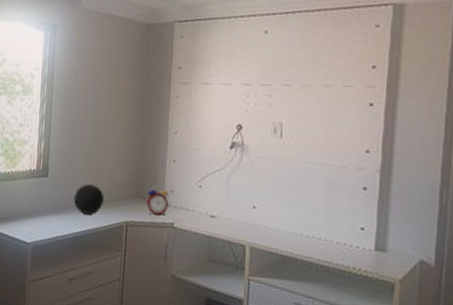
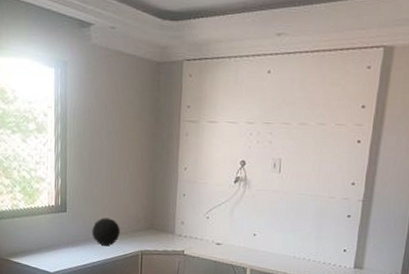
alarm clock: present [146,185,169,215] -> none [159,217,180,244]

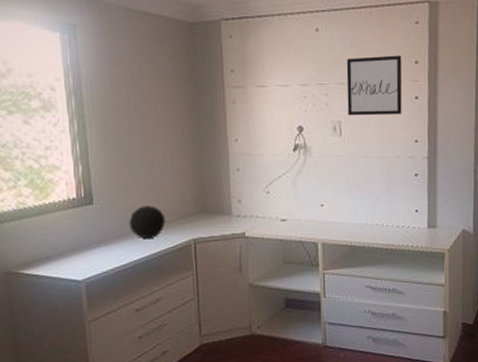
wall art: none [288,98,349,157] -> present [346,55,402,116]

